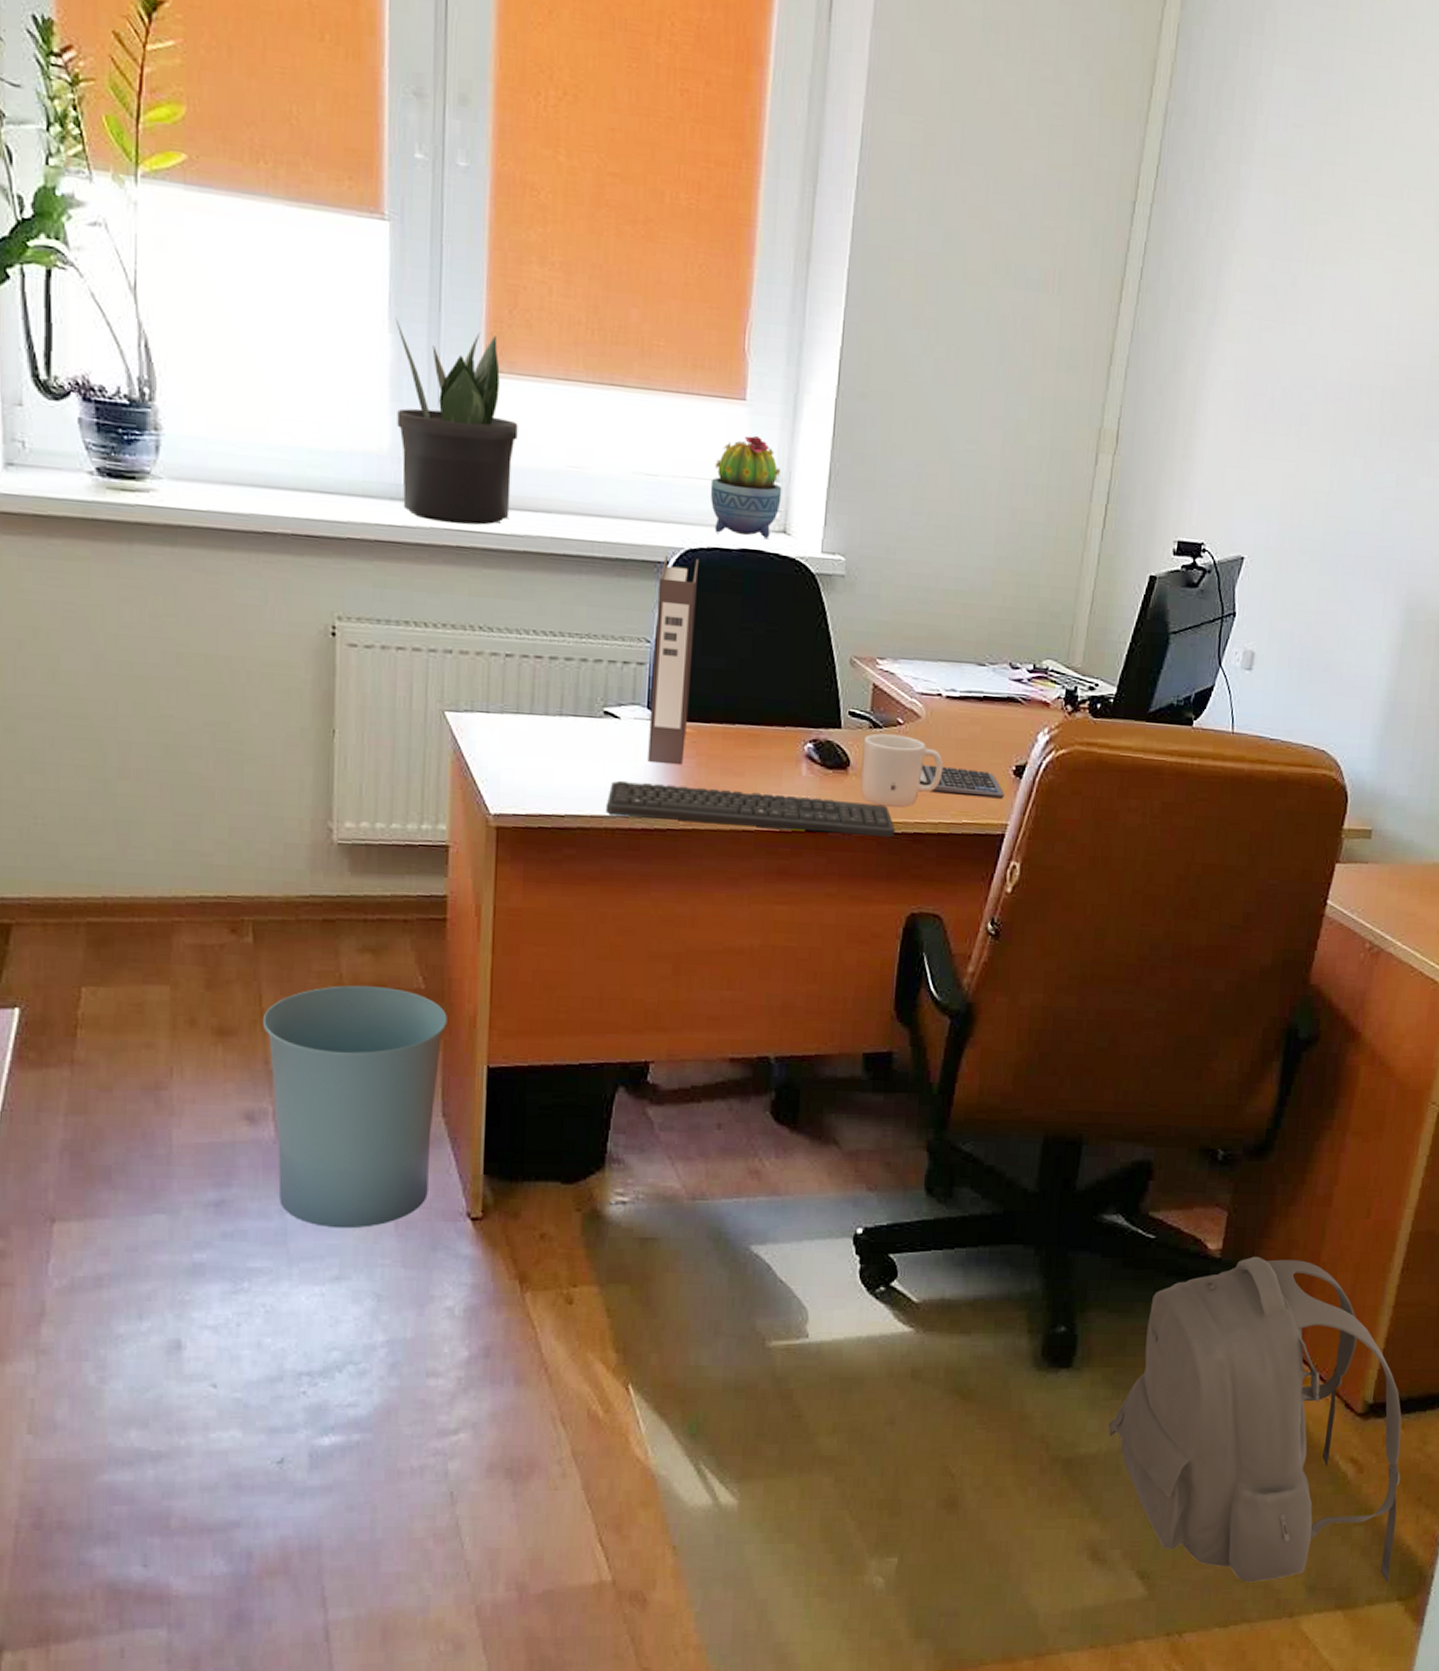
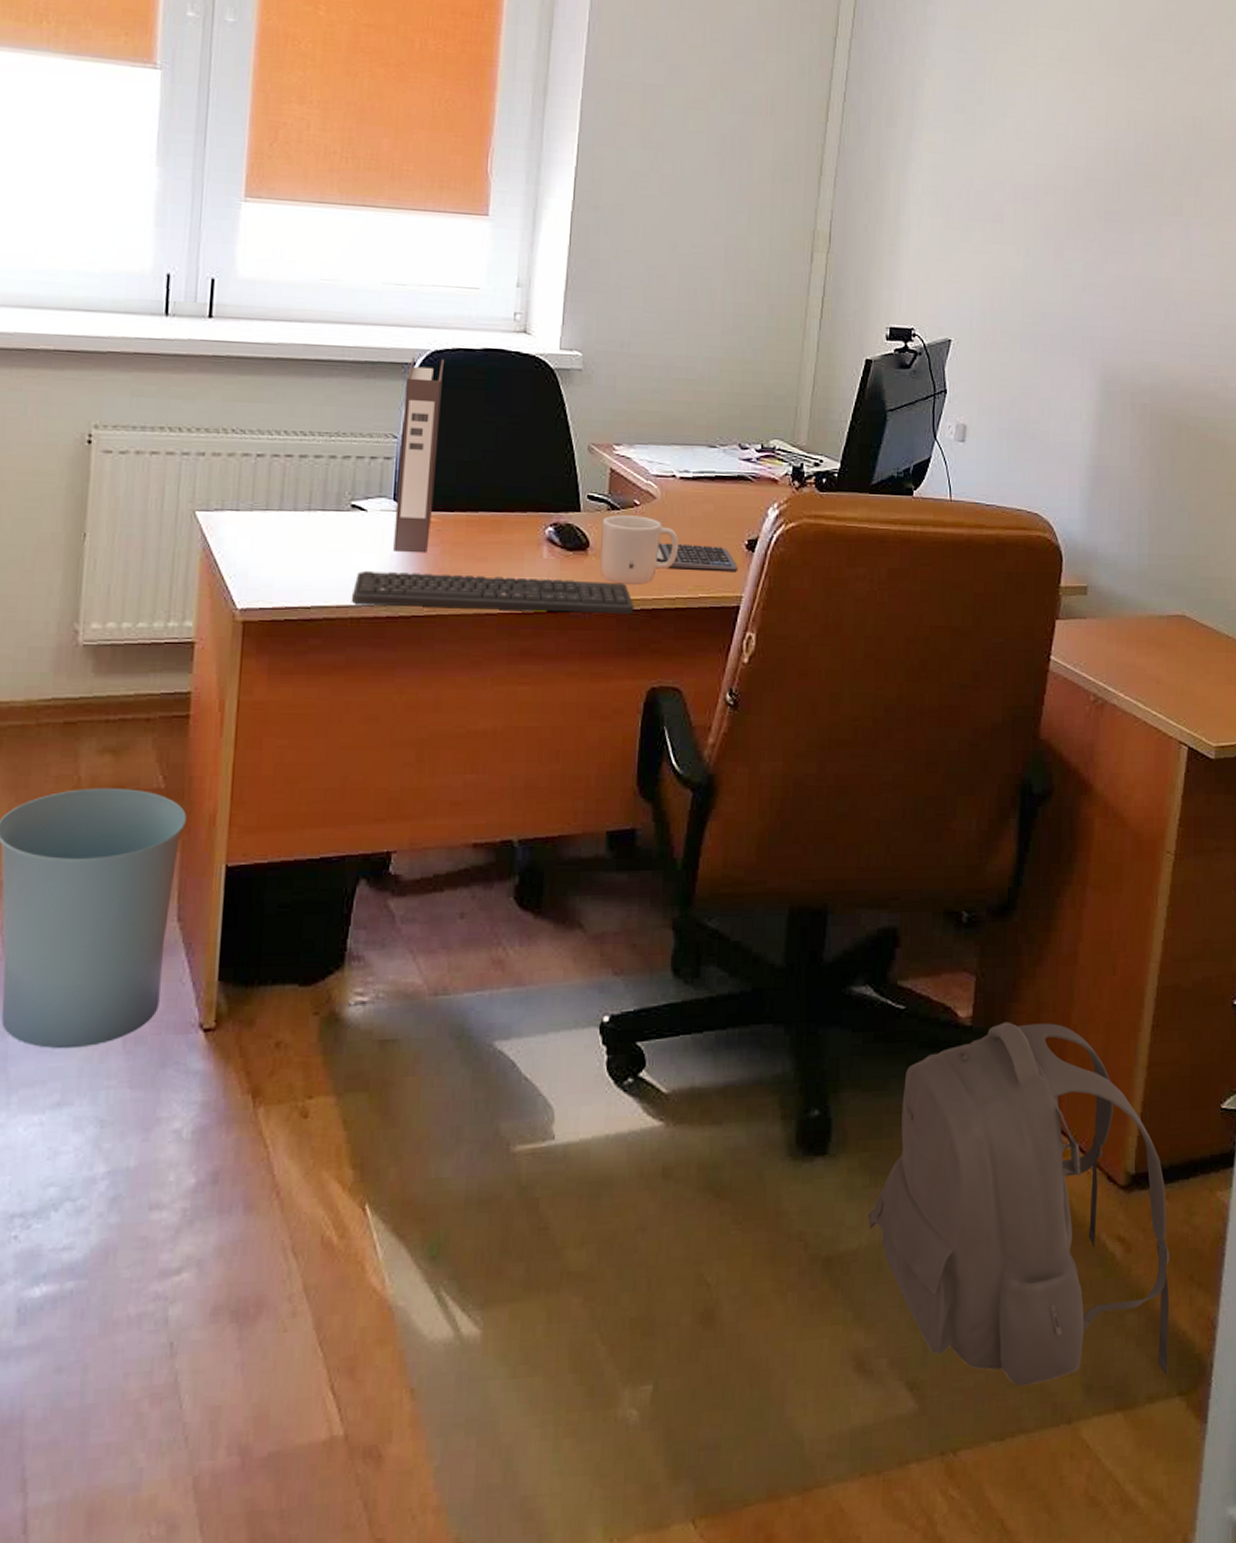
planter: present [395,317,518,526] -> none [160,152,275,336]
potted cactus: present [710,436,782,540] -> none [455,247,523,339]

